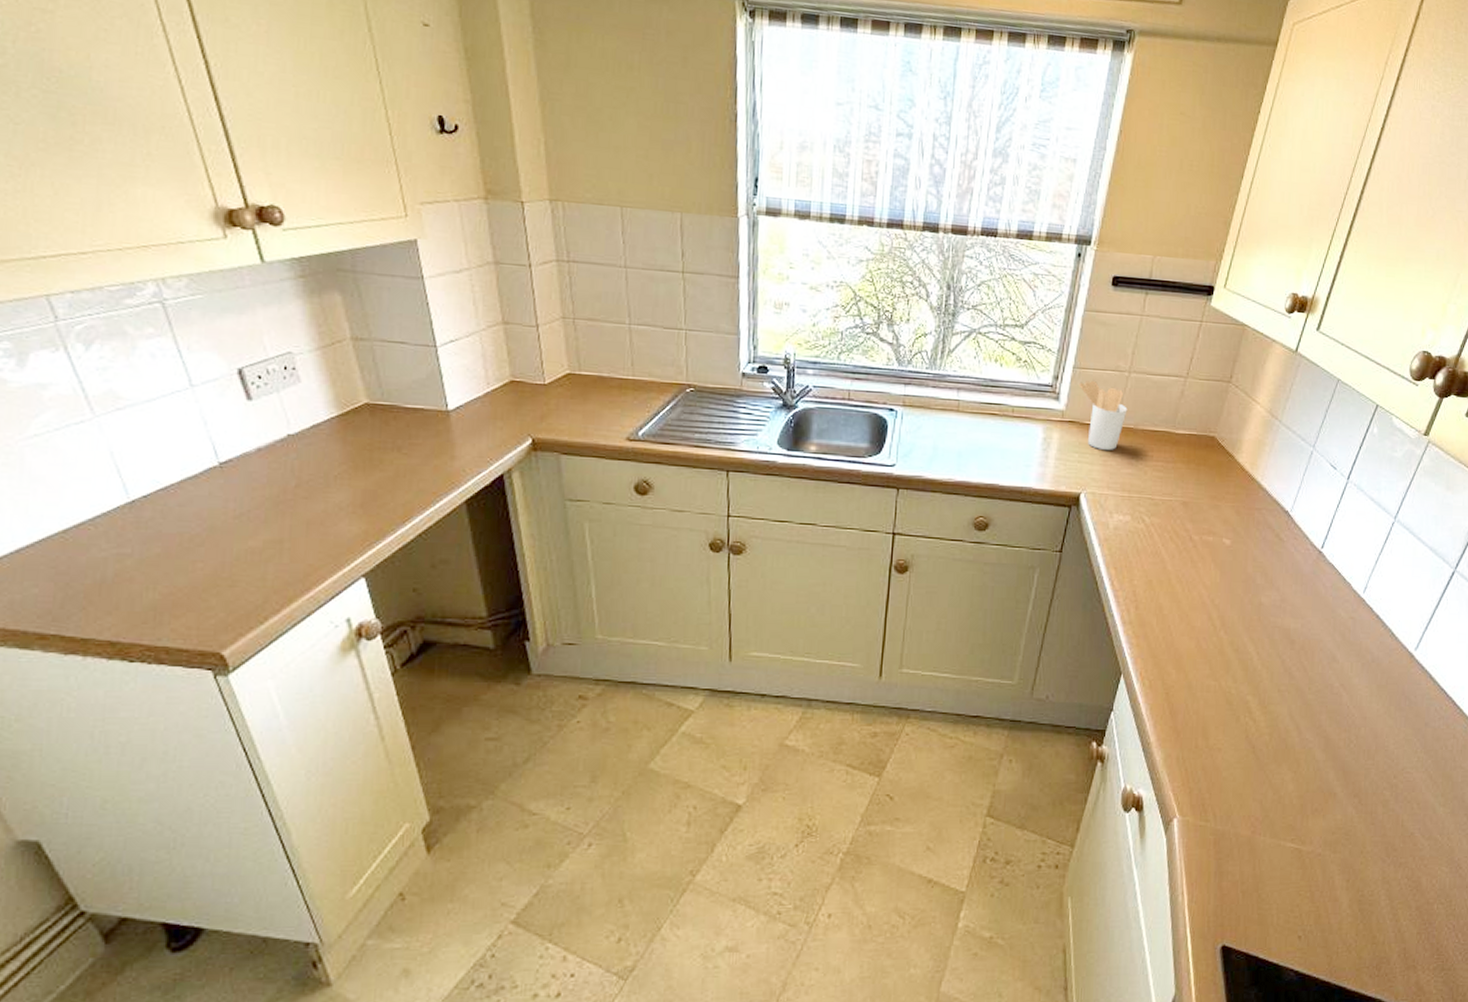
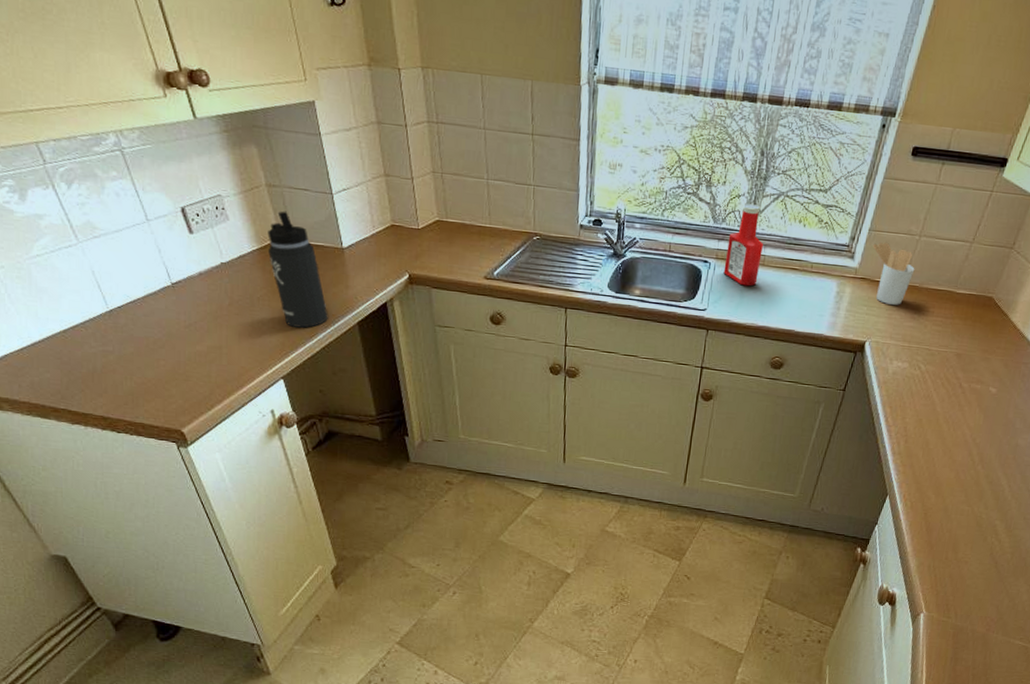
thermos bottle: none [351,368,427,511] -> present [268,211,328,328]
ketchup bottle: none [913,343,956,436] -> present [723,204,763,286]

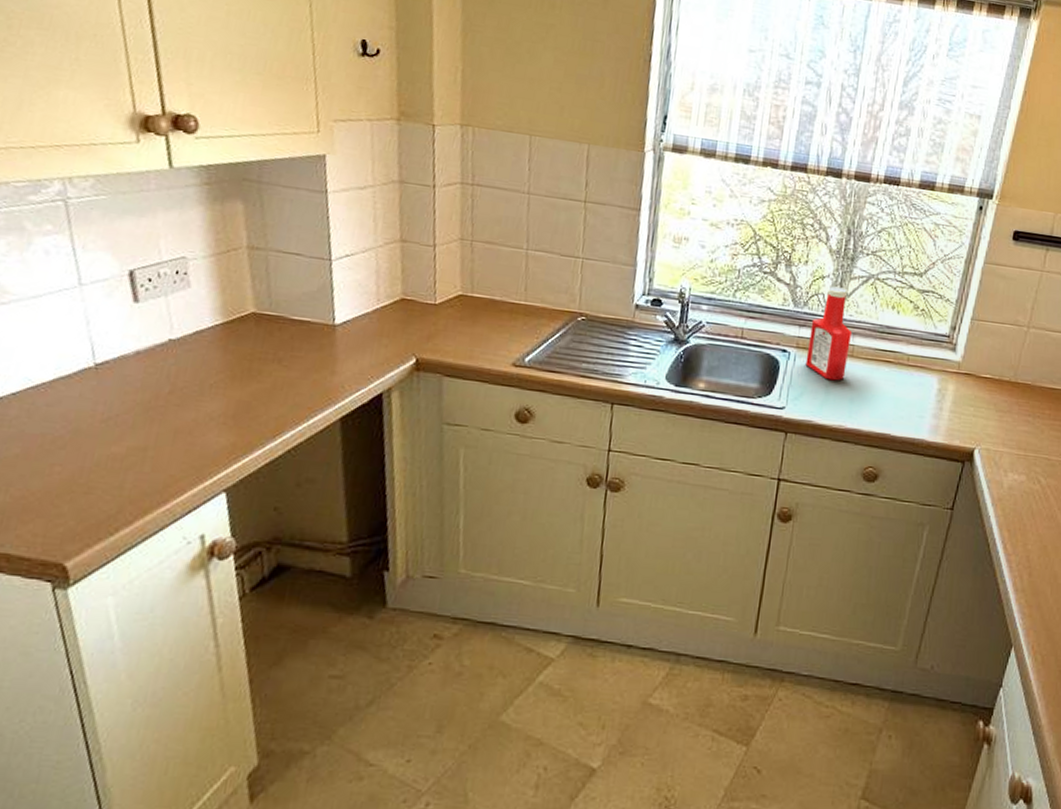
thermos bottle: present [268,211,328,328] -> none [235,278,303,425]
utensil holder: present [872,242,915,305] -> none [976,333,1026,406]

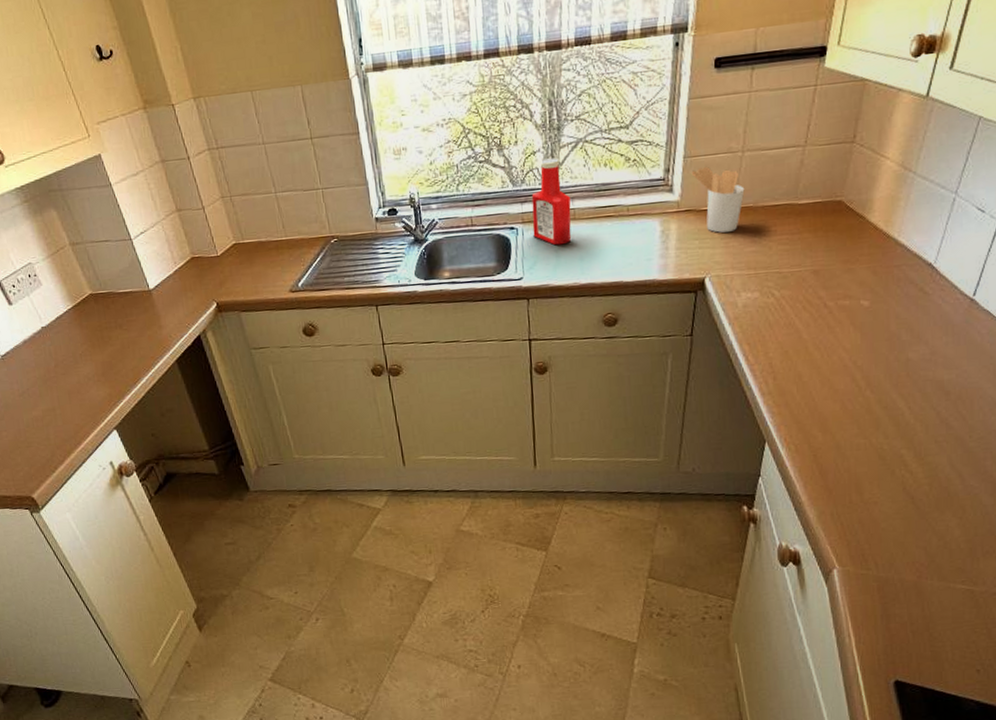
utensil holder: none [976,333,1026,406] -> present [691,166,745,233]

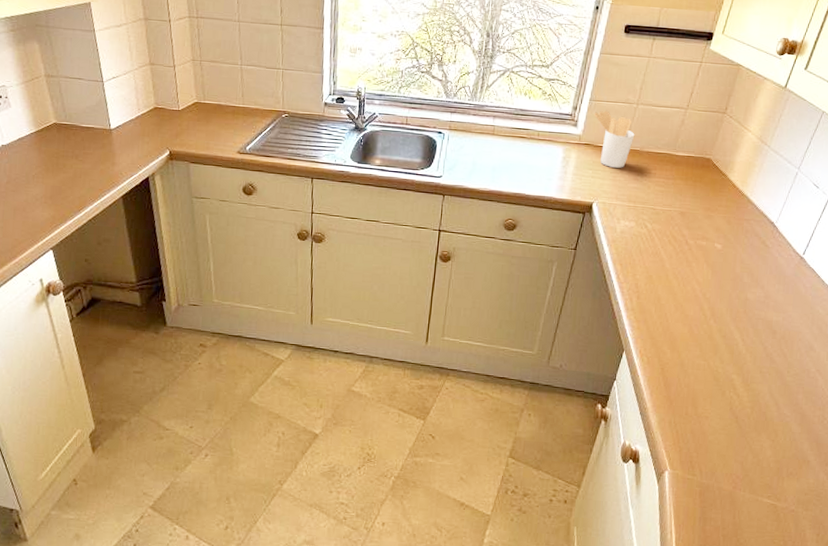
ketchup bottle: present [531,158,572,246] -> none [457,80,492,154]

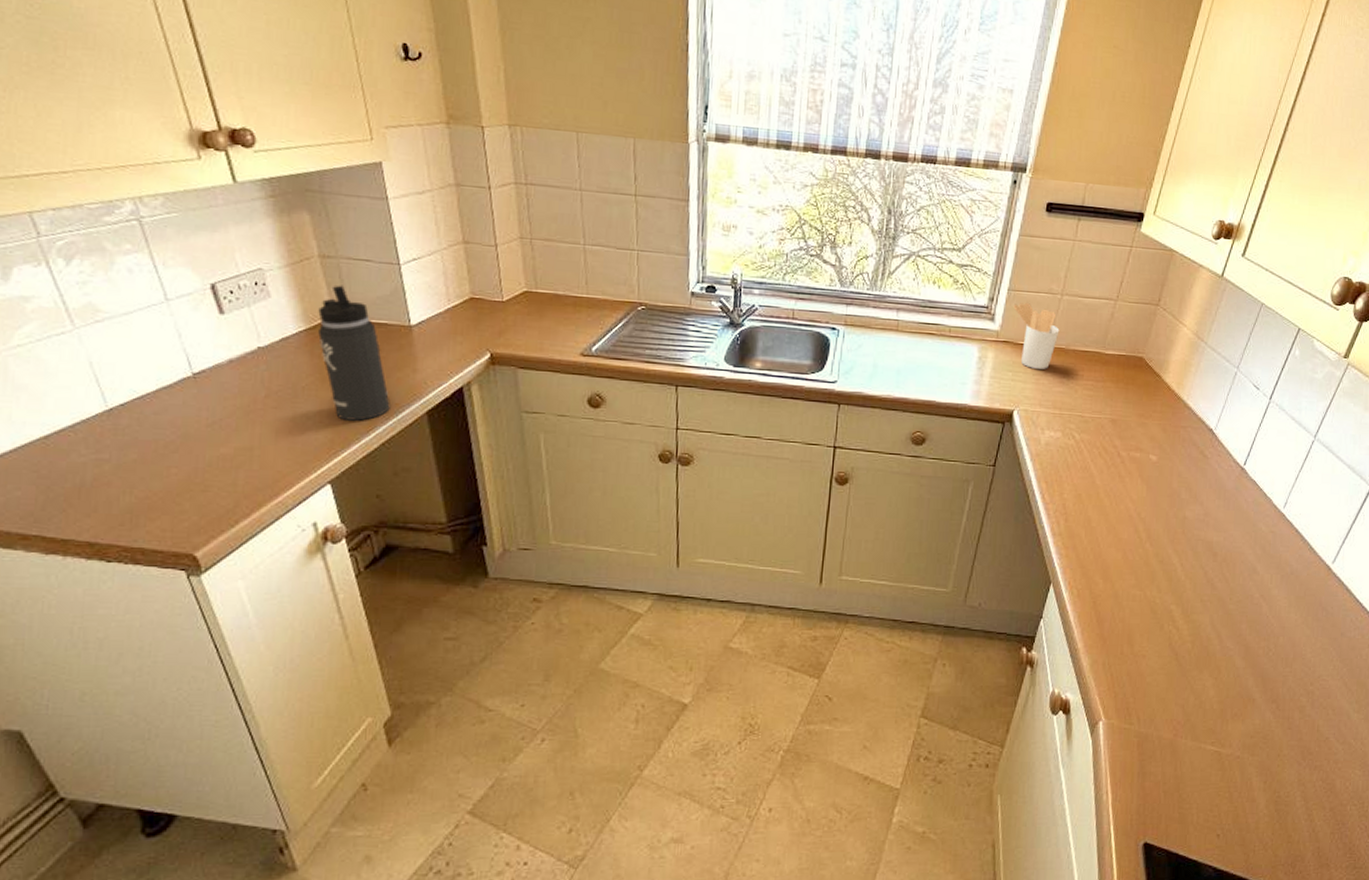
thermos bottle: none [44,98,96,202] -> present [318,285,390,421]

